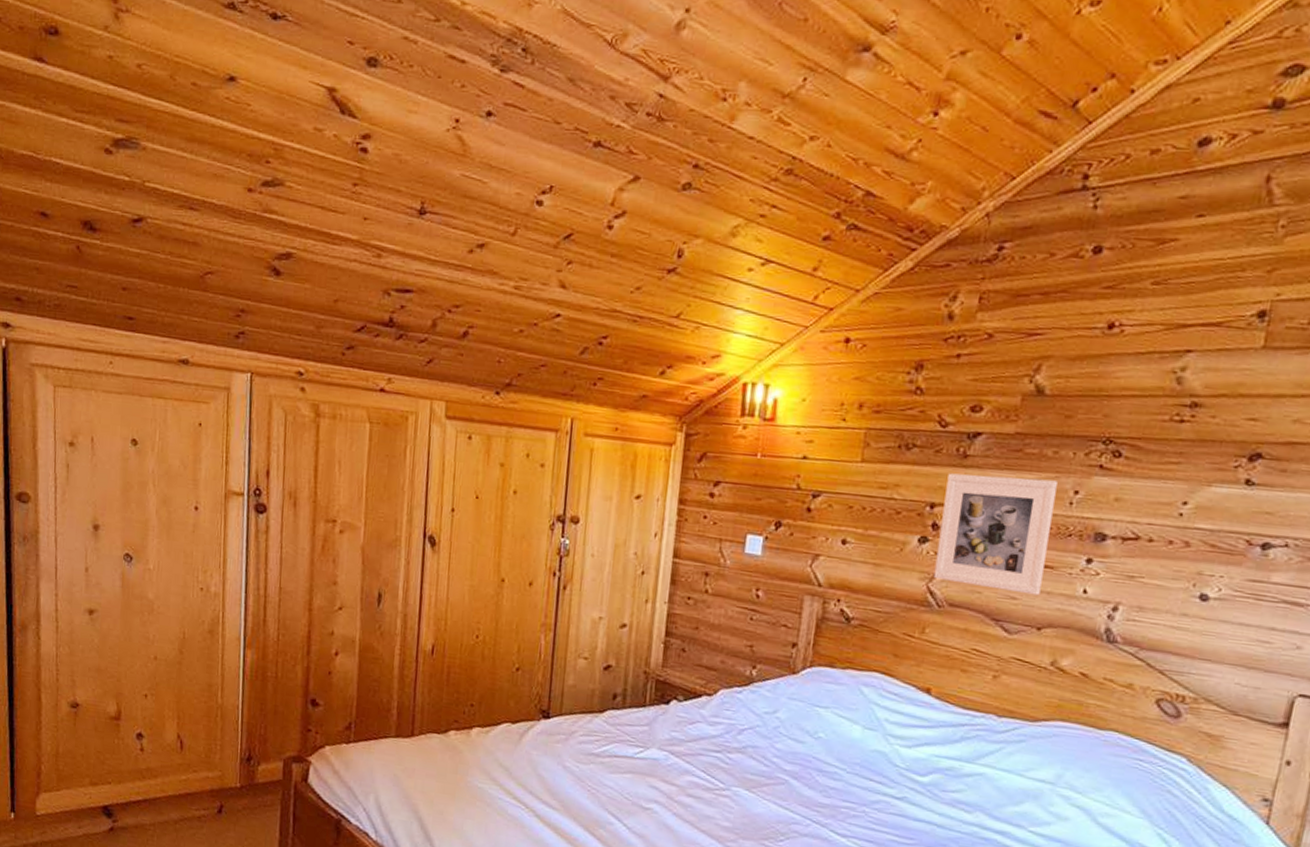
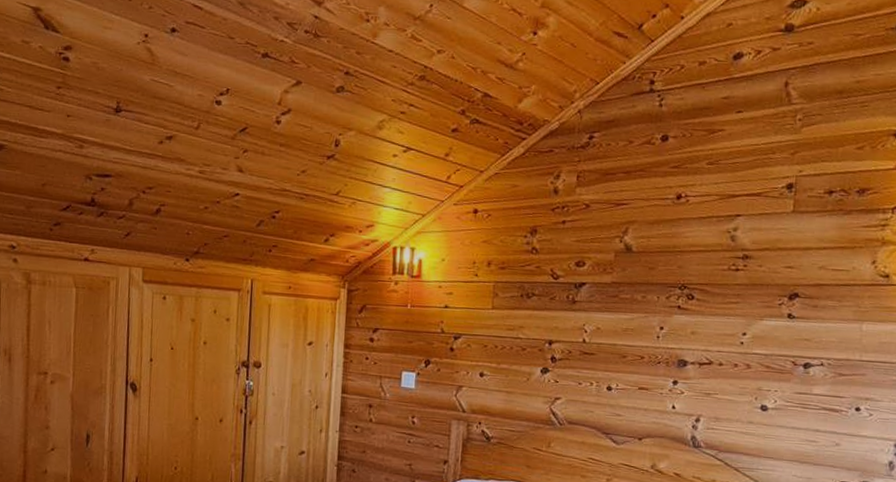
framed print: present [933,473,1058,596] -> none [554,316,647,412]

